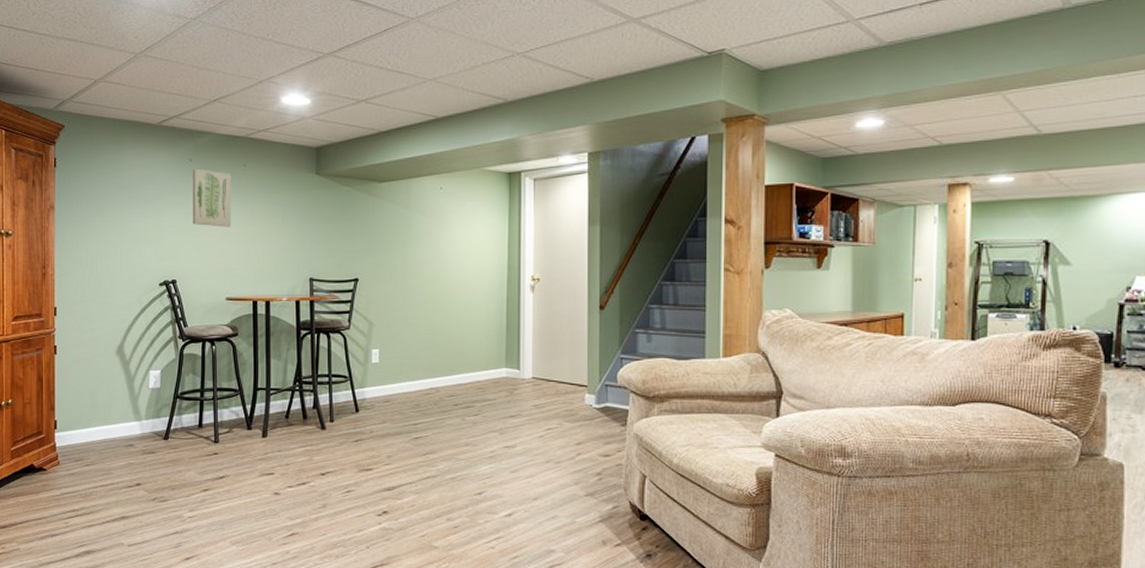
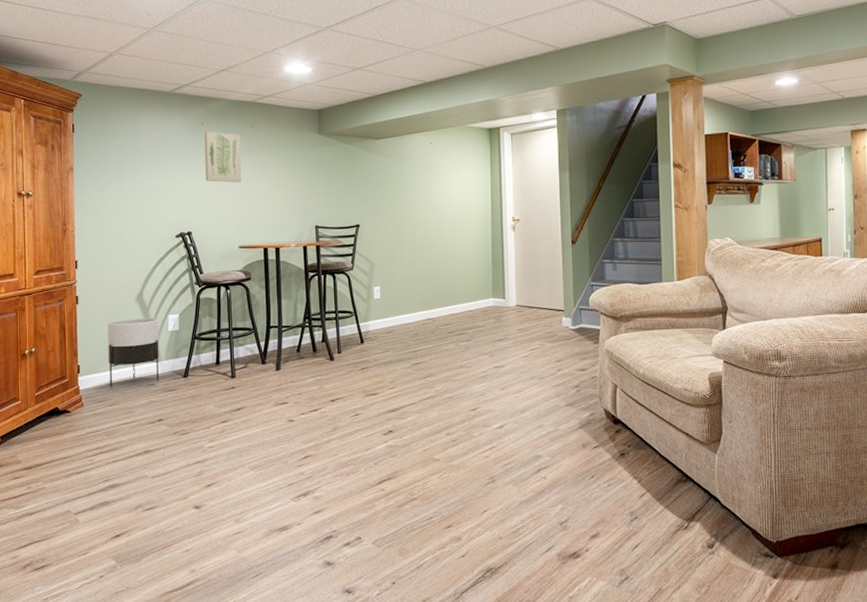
planter: none [86,373,139,447] -> present [107,318,160,388]

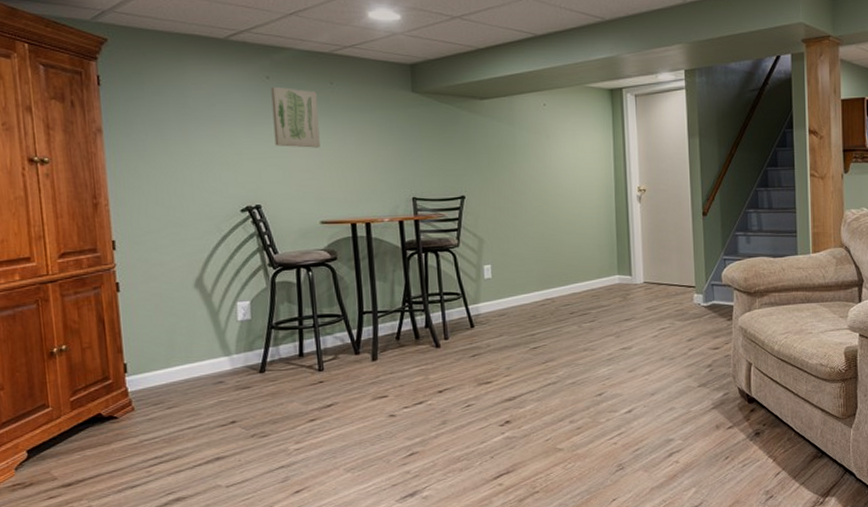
planter: present [107,318,160,388] -> none [159,306,229,388]

